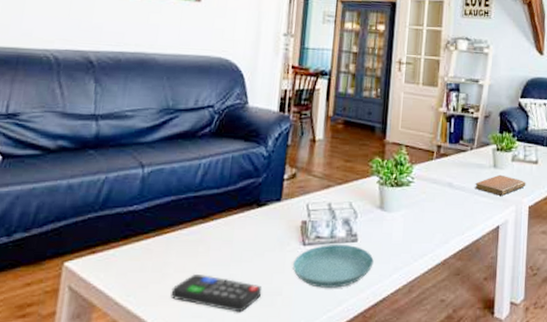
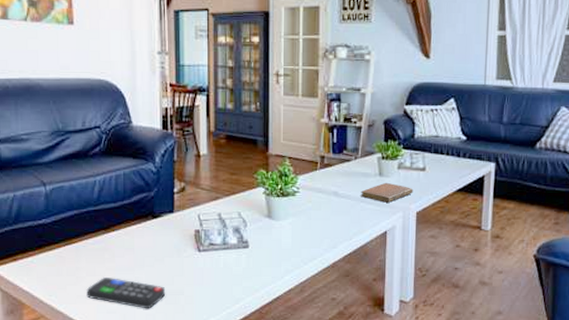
saucer: present [293,243,374,288] -> none [191,250,266,288]

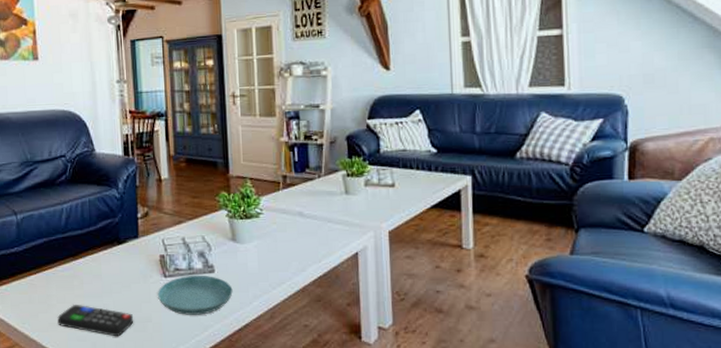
saucer: none [191,250,266,288] -> present [158,275,233,315]
notebook: present [361,182,413,203] -> none [327,200,384,222]

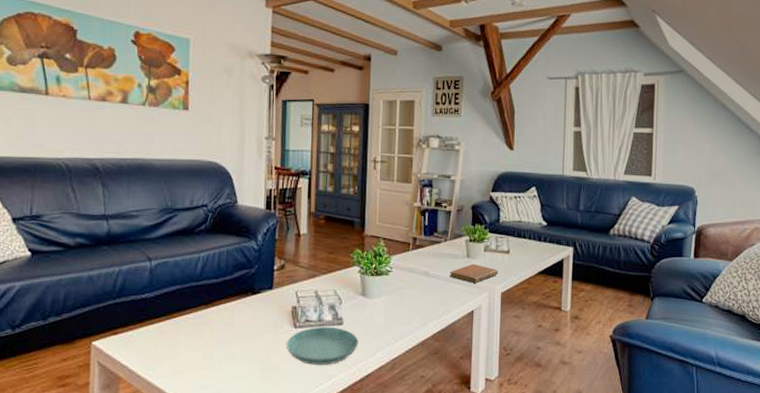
remote control: present [57,304,134,337] -> none [183,351,261,385]
notebook: none [327,200,384,222] -> present [450,263,499,283]

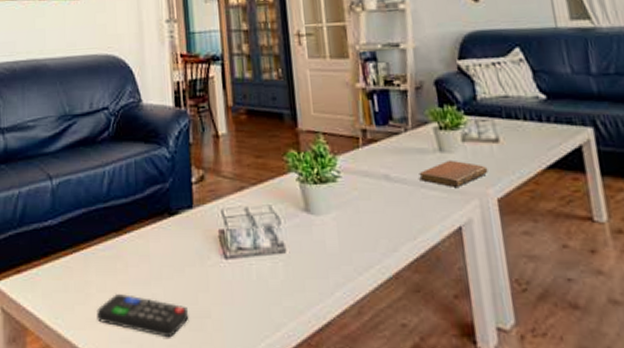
remote control: none [183,351,261,385] -> present [96,293,189,338]
saucer: present [287,326,359,365] -> none [217,255,310,309]

